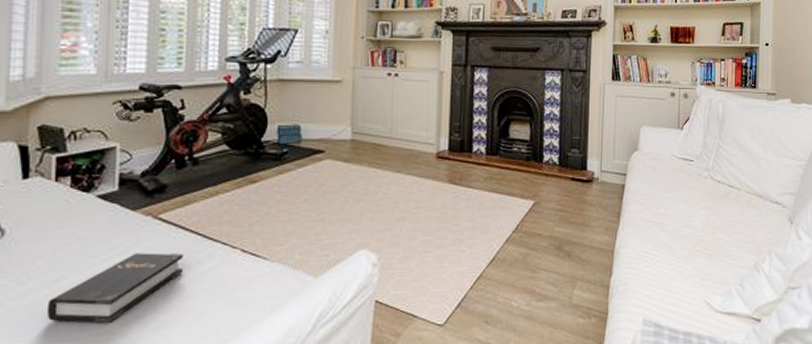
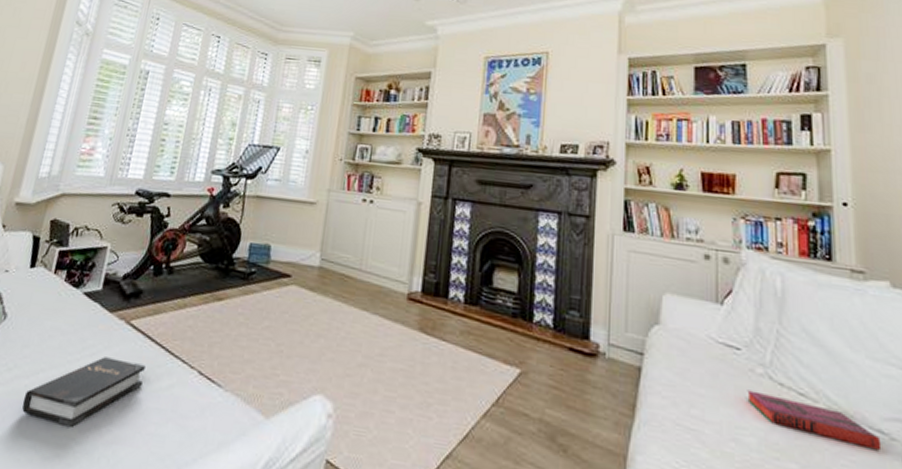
hardback book: none [696,189,777,216] -> present [747,390,882,451]

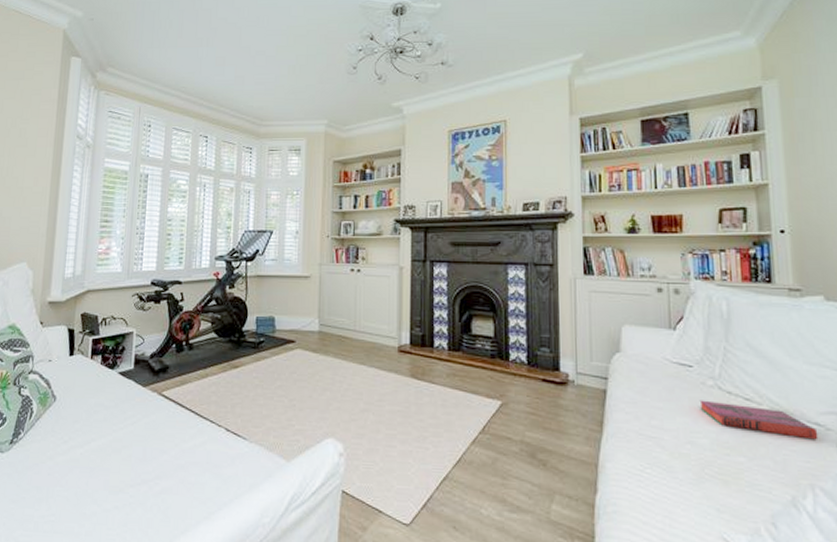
hardback book: present [22,357,146,427] -> none [80,424,180,483]

